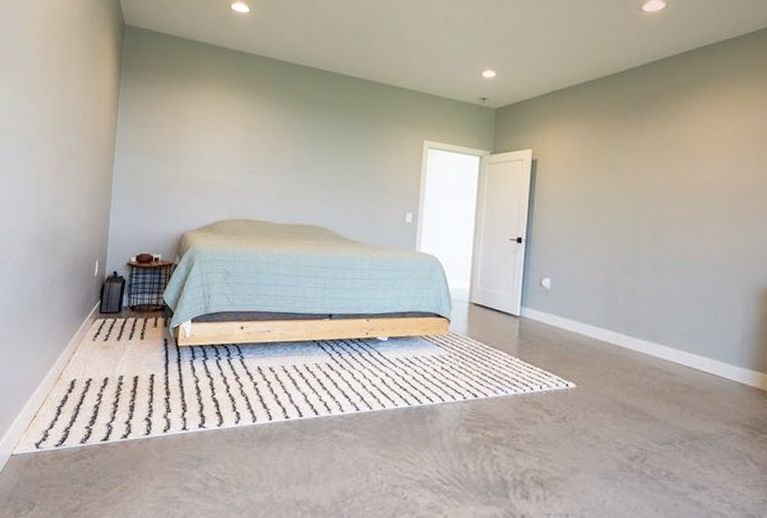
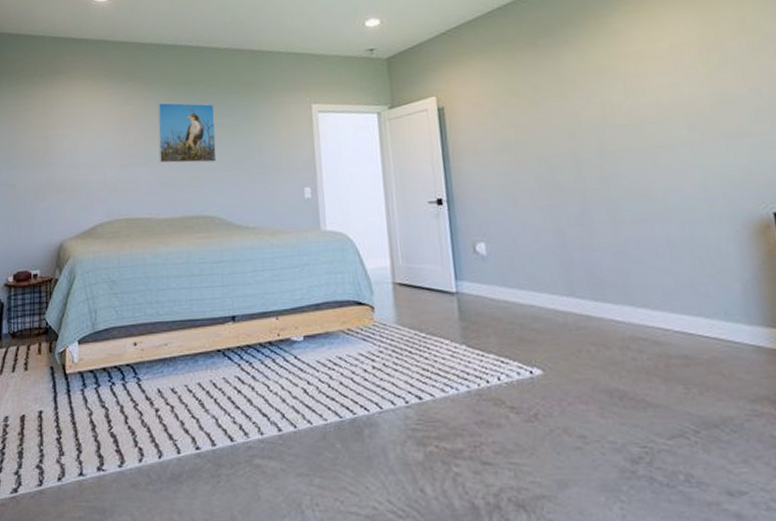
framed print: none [280,118,337,180] -> present [157,102,217,163]

